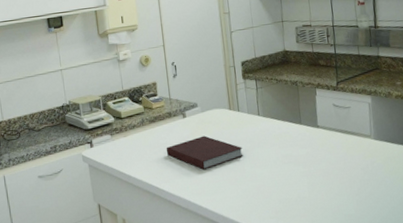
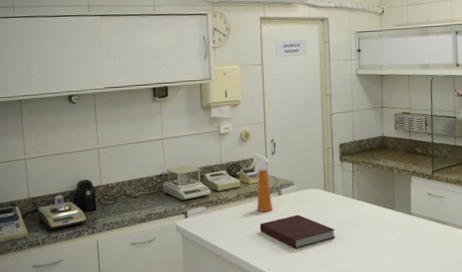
spray bottle: none [151,77,178,136] -> present [249,153,272,212]

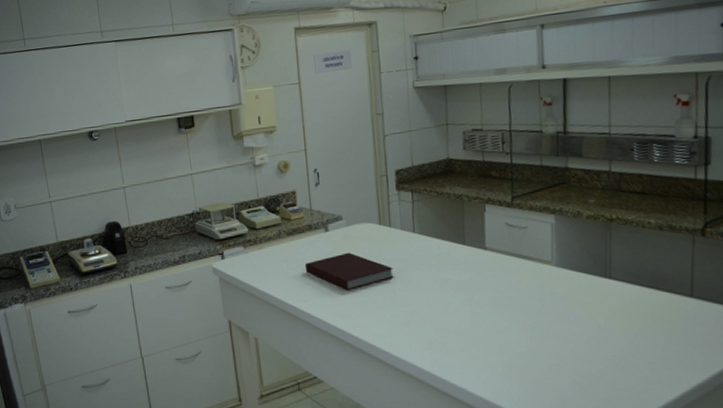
spray bottle: present [249,153,272,212] -> none [290,185,319,251]

